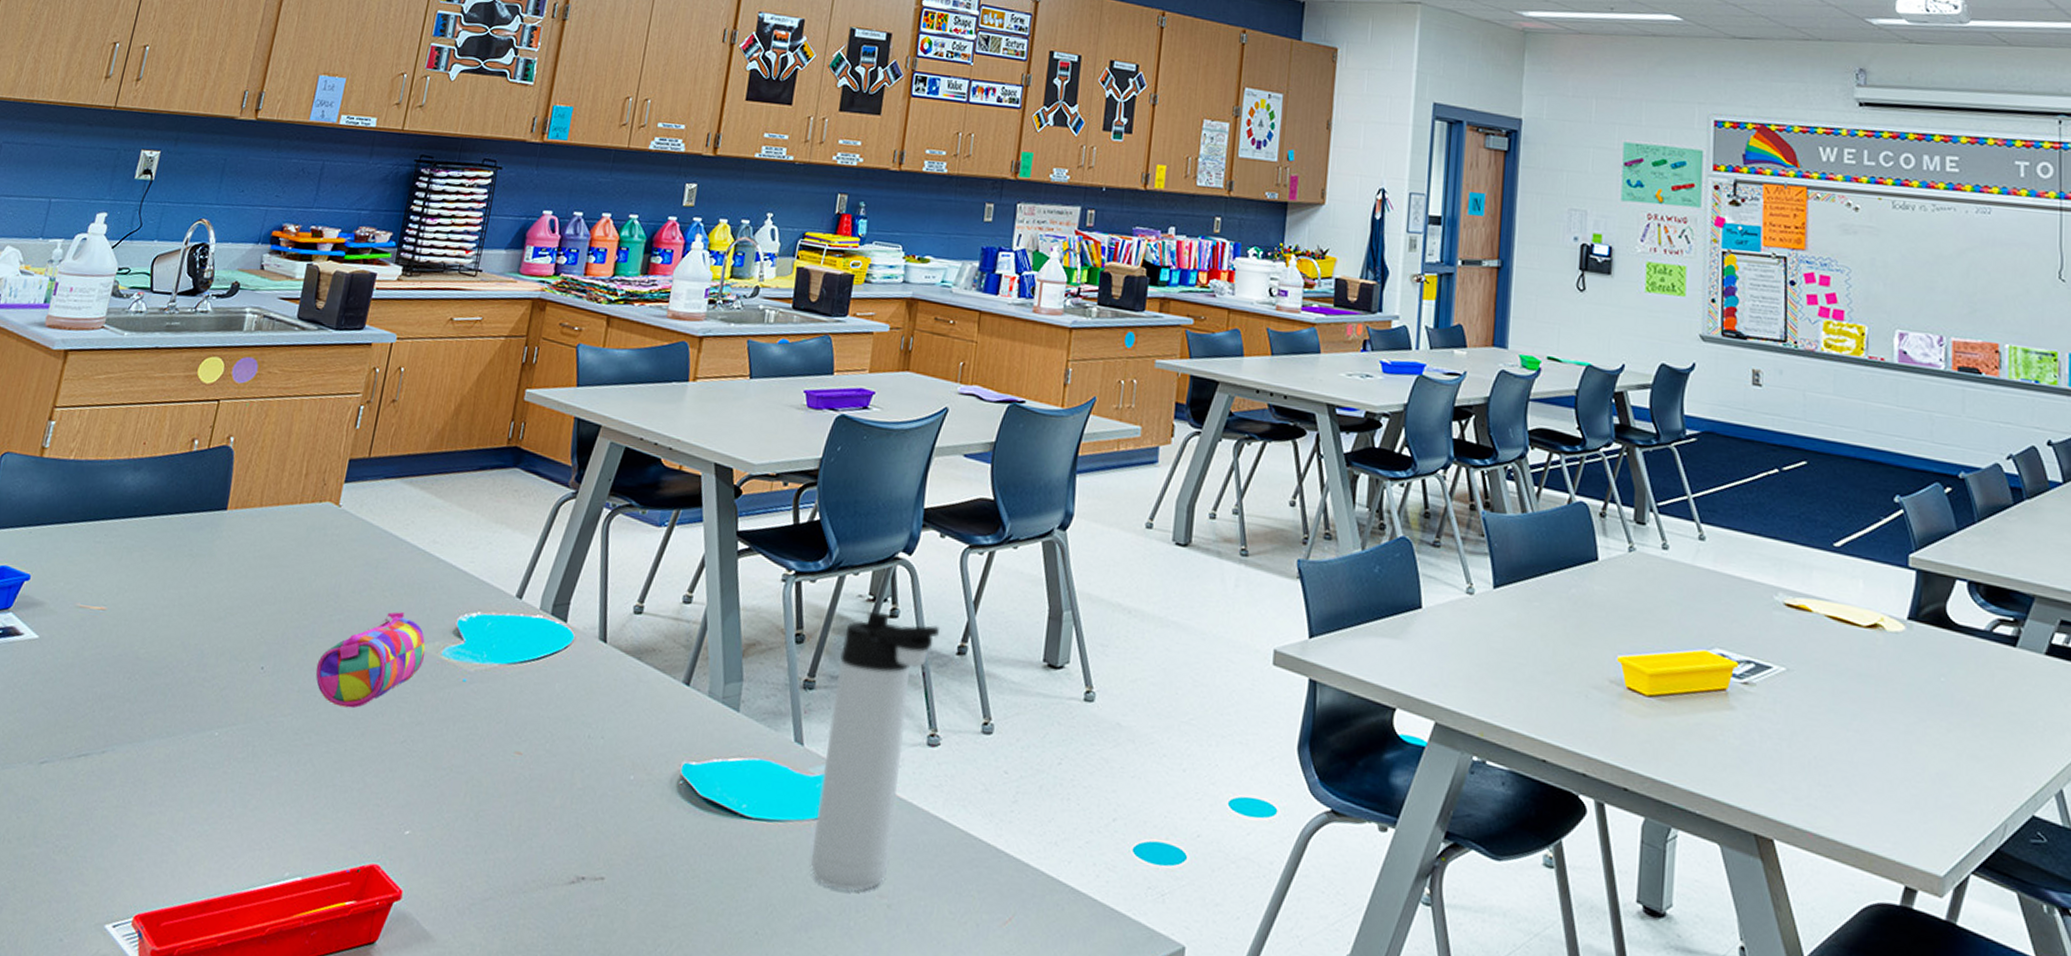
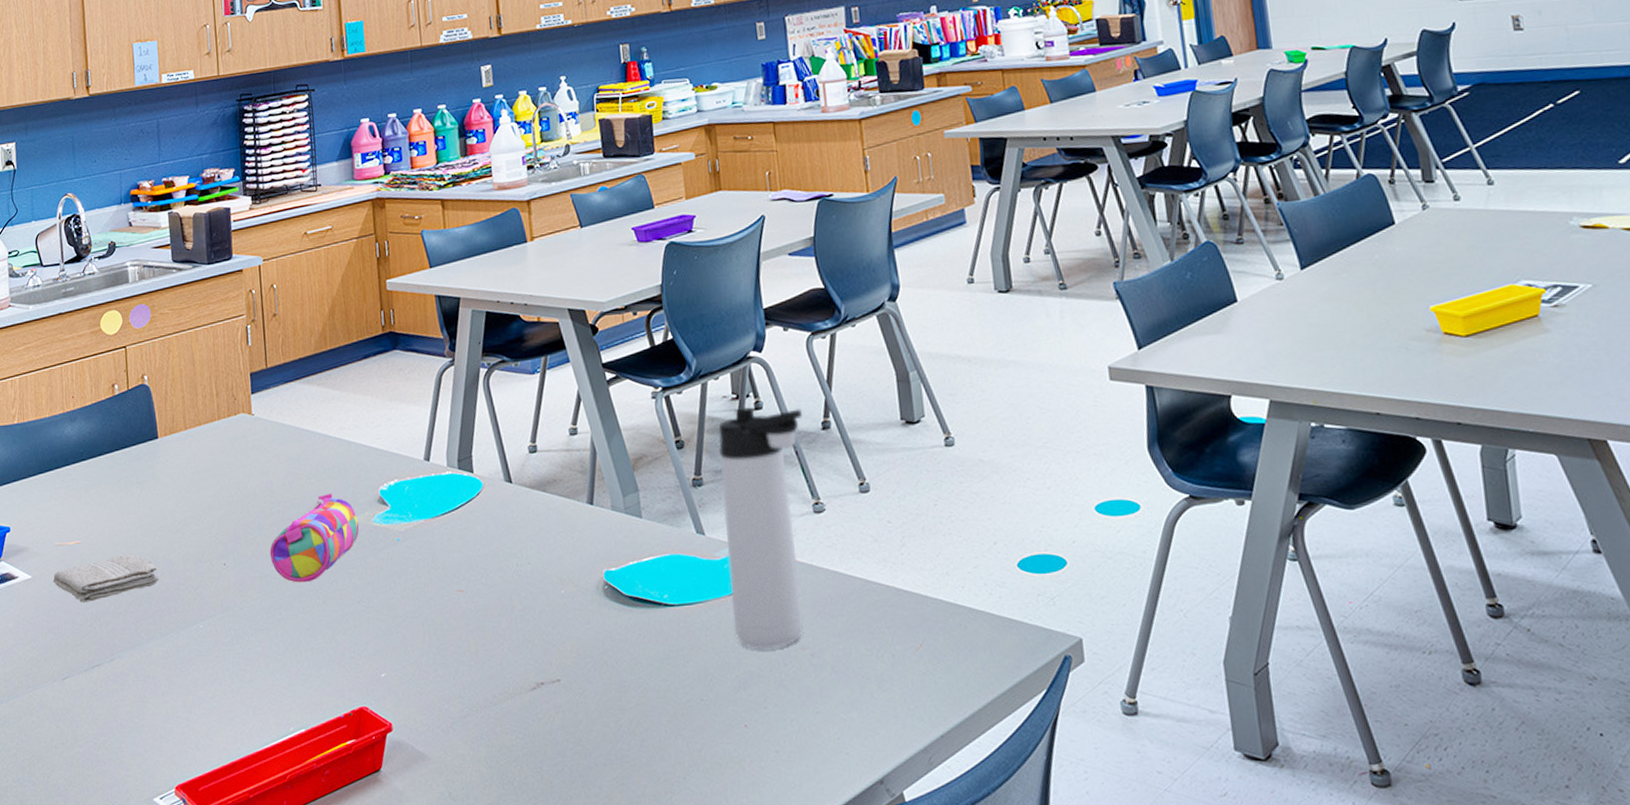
washcloth: none [61,632,185,680] -> present [52,553,159,603]

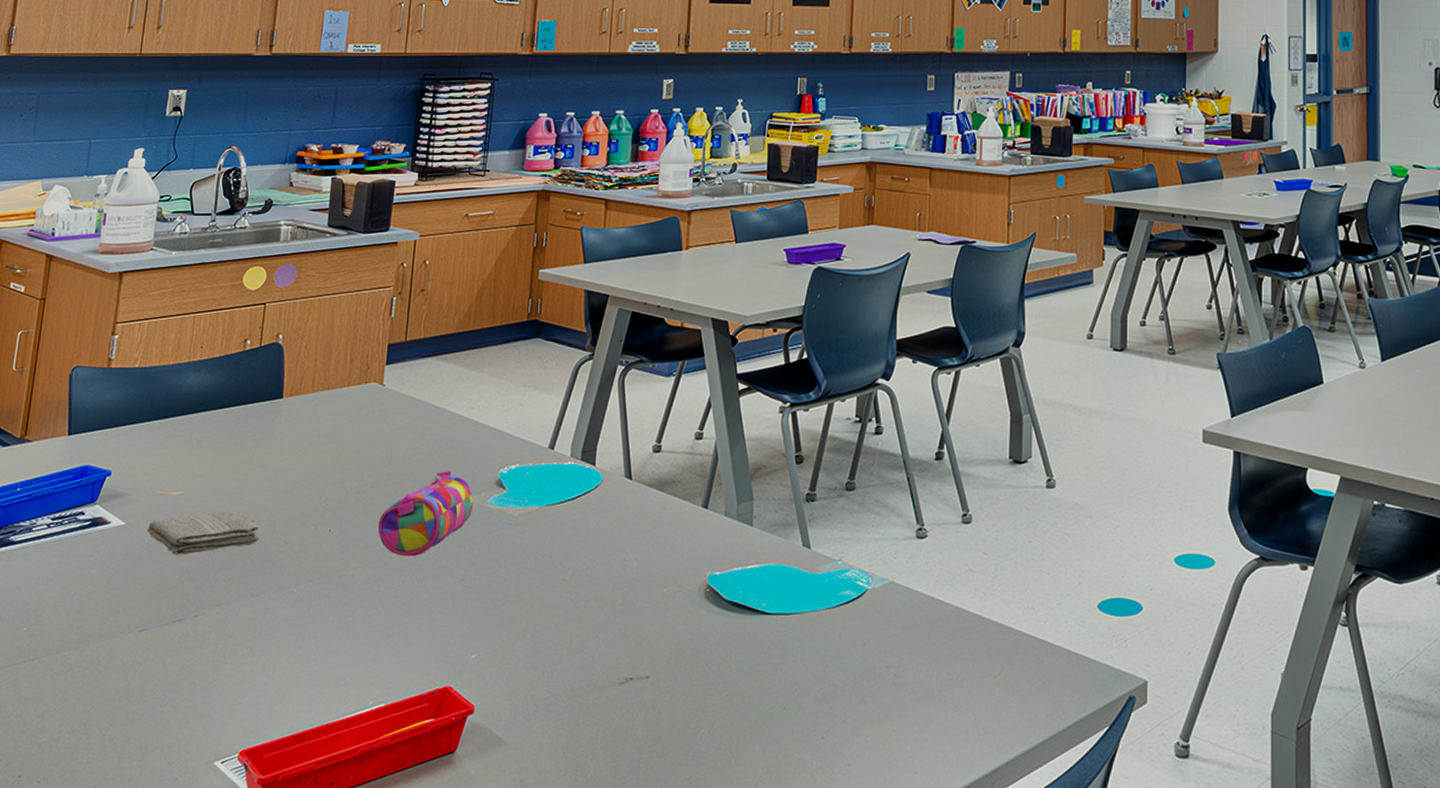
thermos bottle: present [718,407,804,650] -> none [825,431,920,665]

